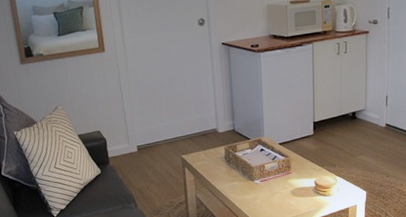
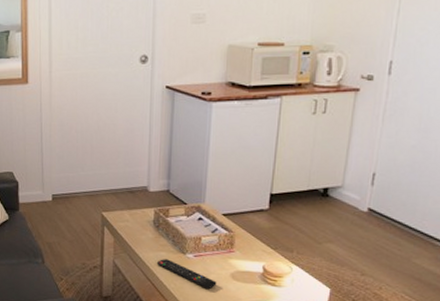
remote control: none [231,187,281,207] -> present [156,259,217,289]

